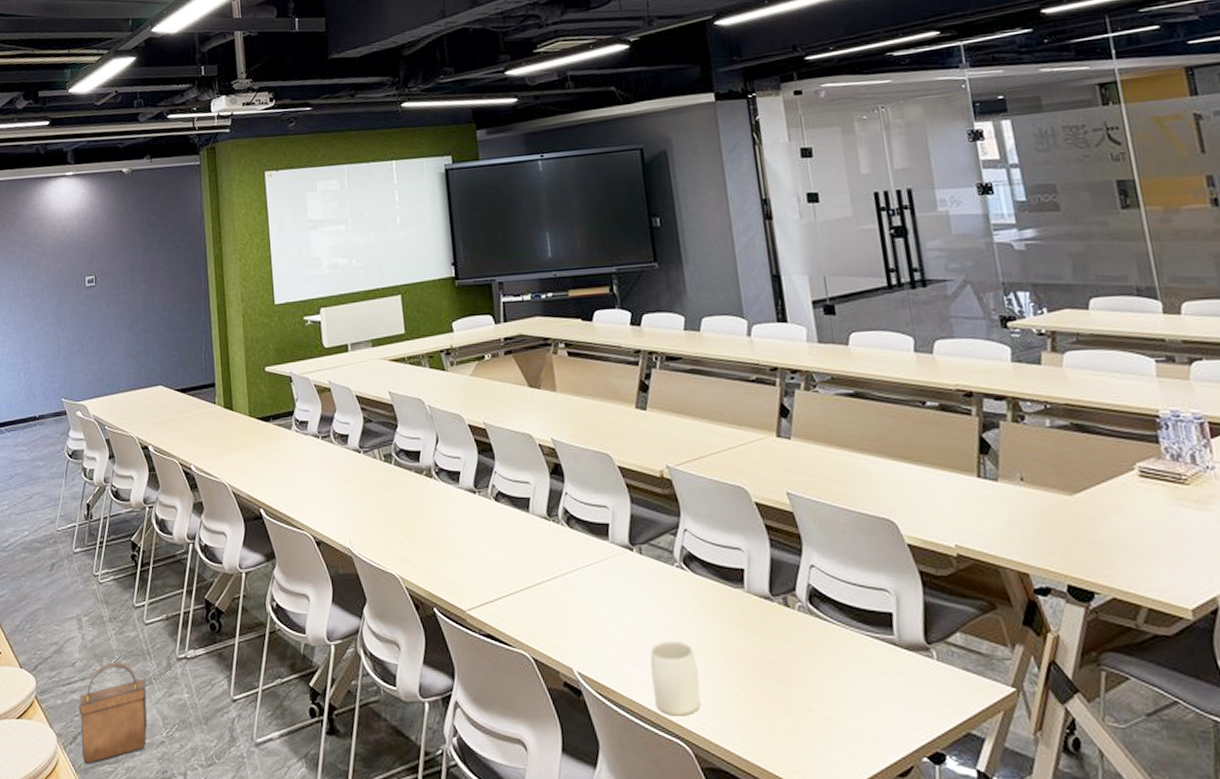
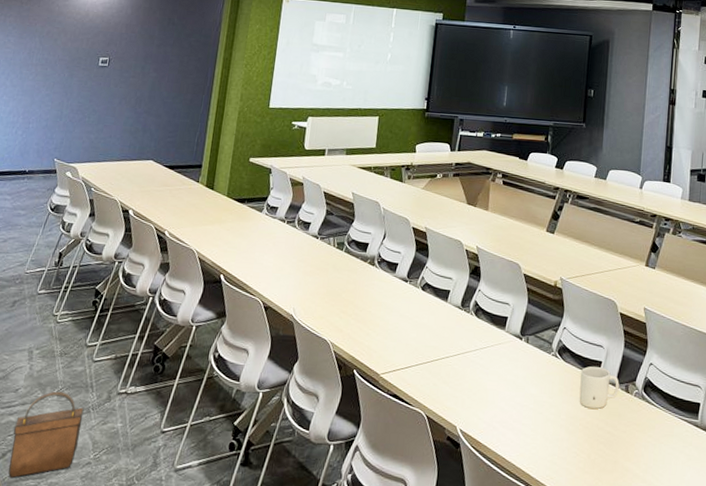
mug: present [650,642,700,716] -> none [515,411,553,469]
mug: none [718,575,775,631] -> present [579,366,620,409]

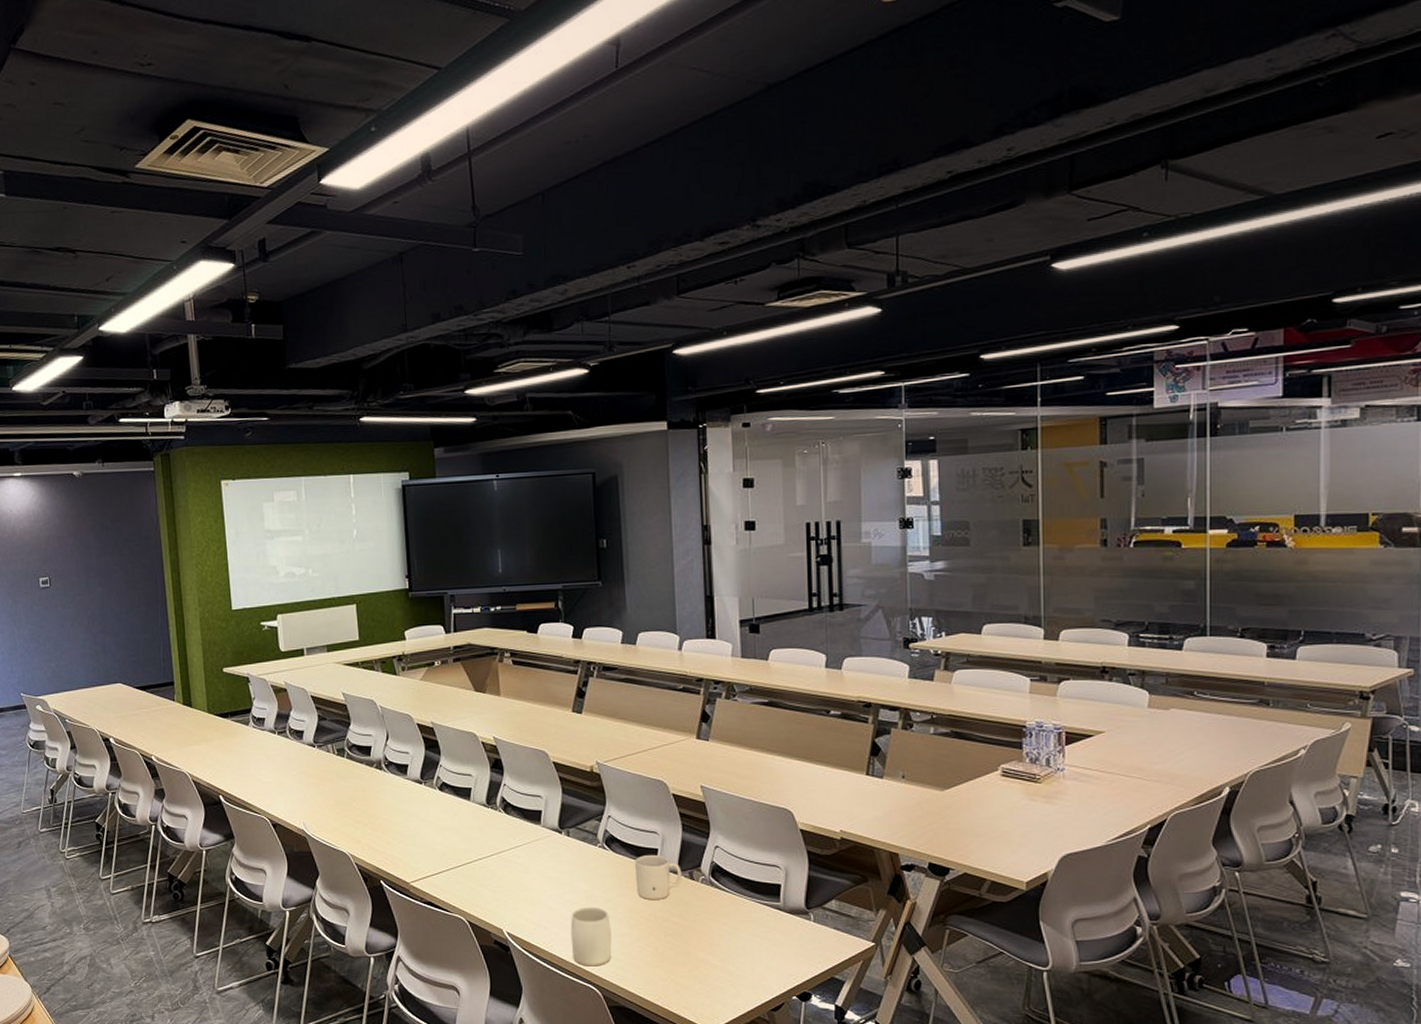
handbag: present [8,391,84,479] -> none [51,925,116,1010]
mug: none [515,411,553,469] -> present [570,908,612,966]

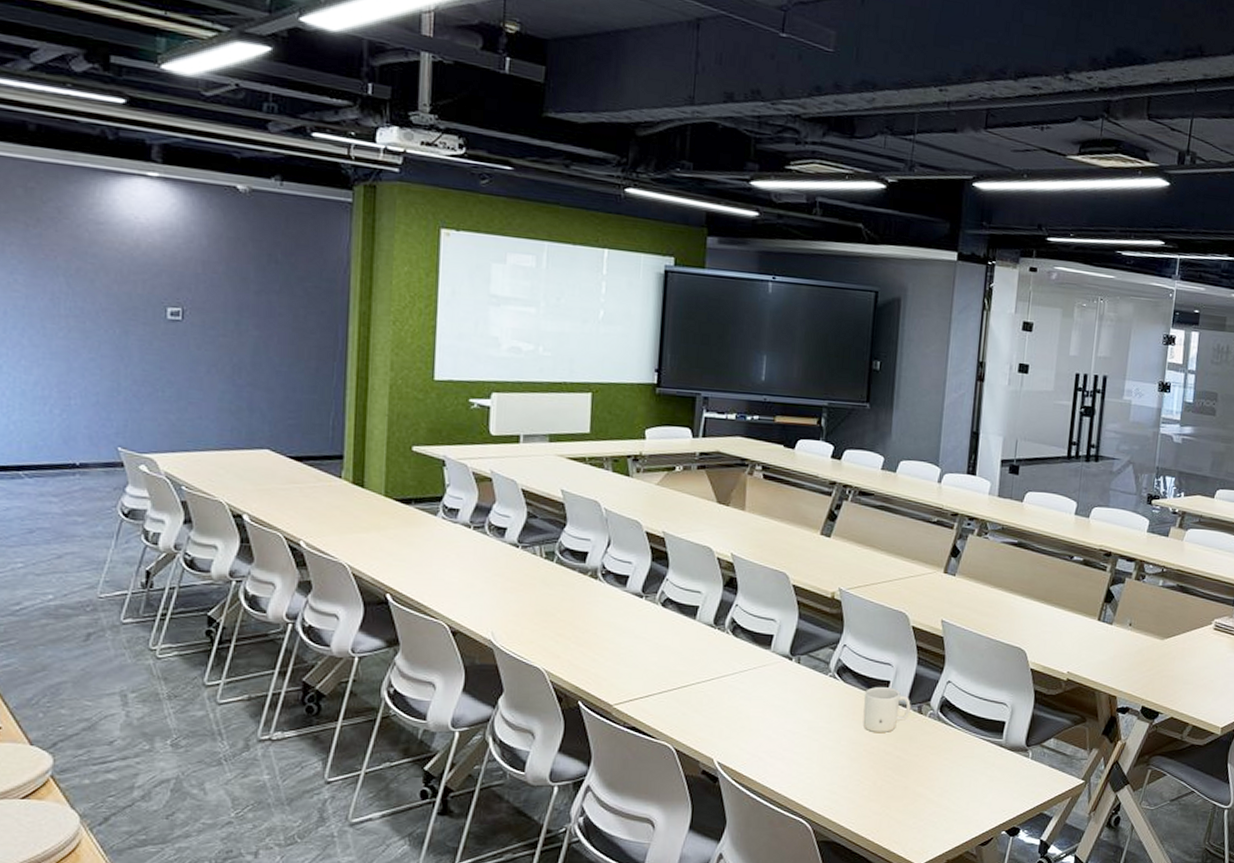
mug: present [570,908,612,966] -> none [786,738,831,800]

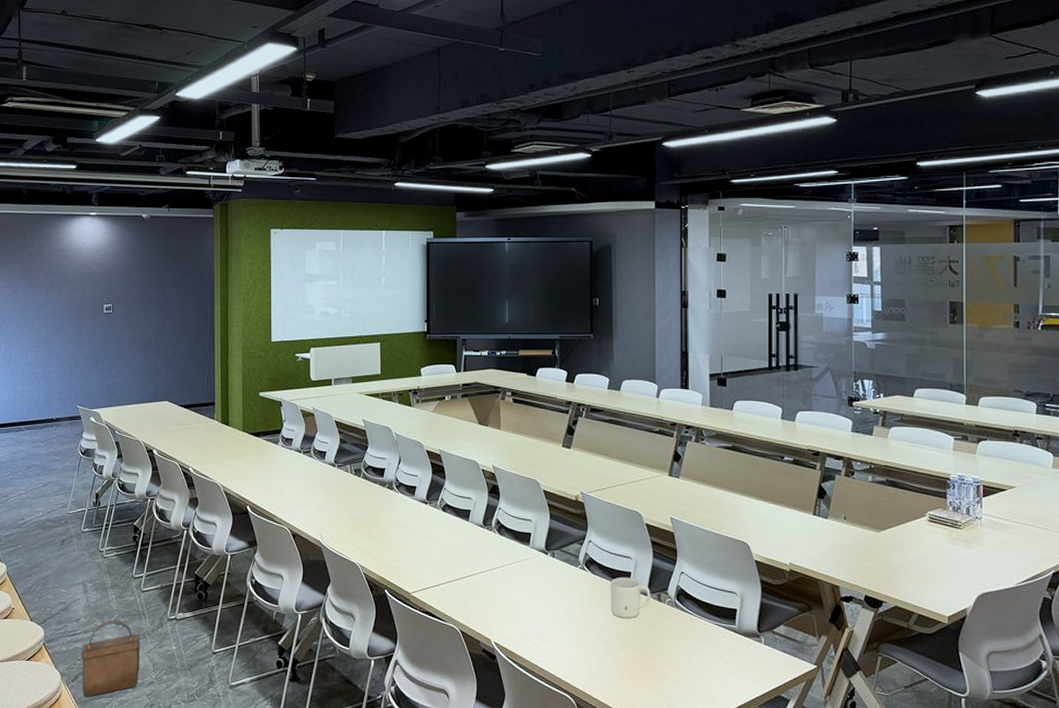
handbag: none [114,741,213,846] -> present [81,619,140,698]

